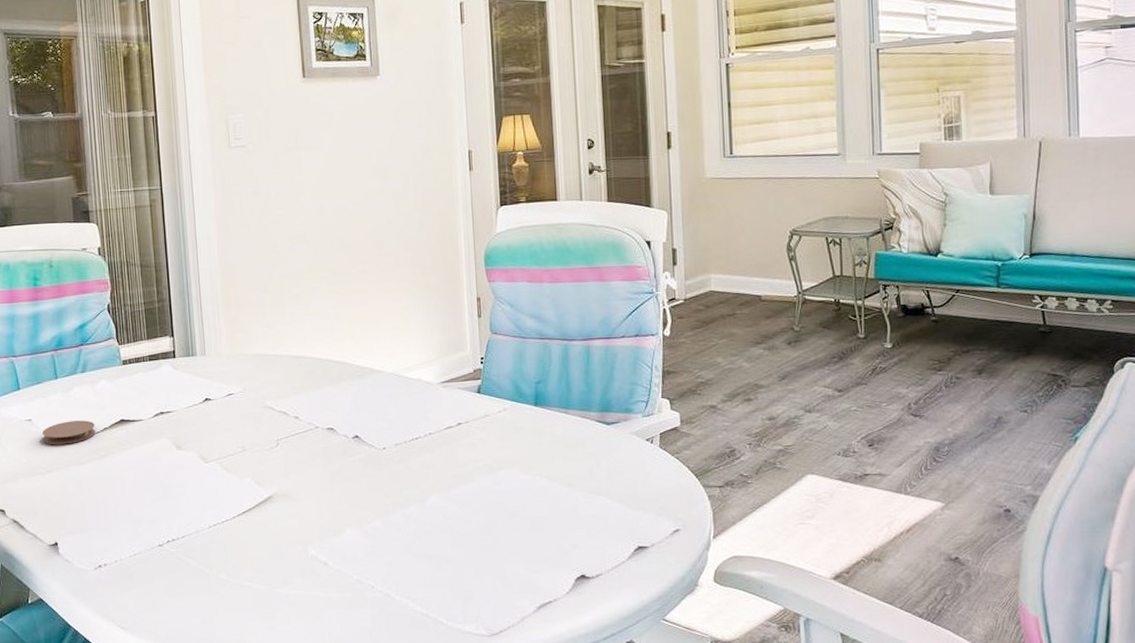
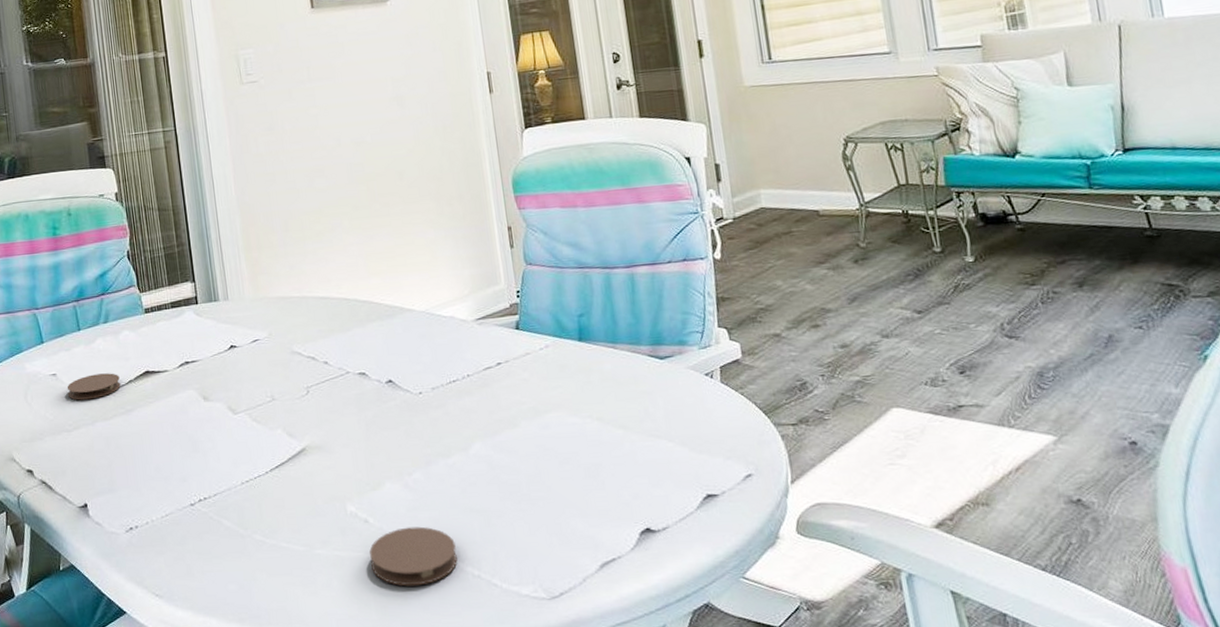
coaster: none [327,569,408,623] -> present [369,526,458,586]

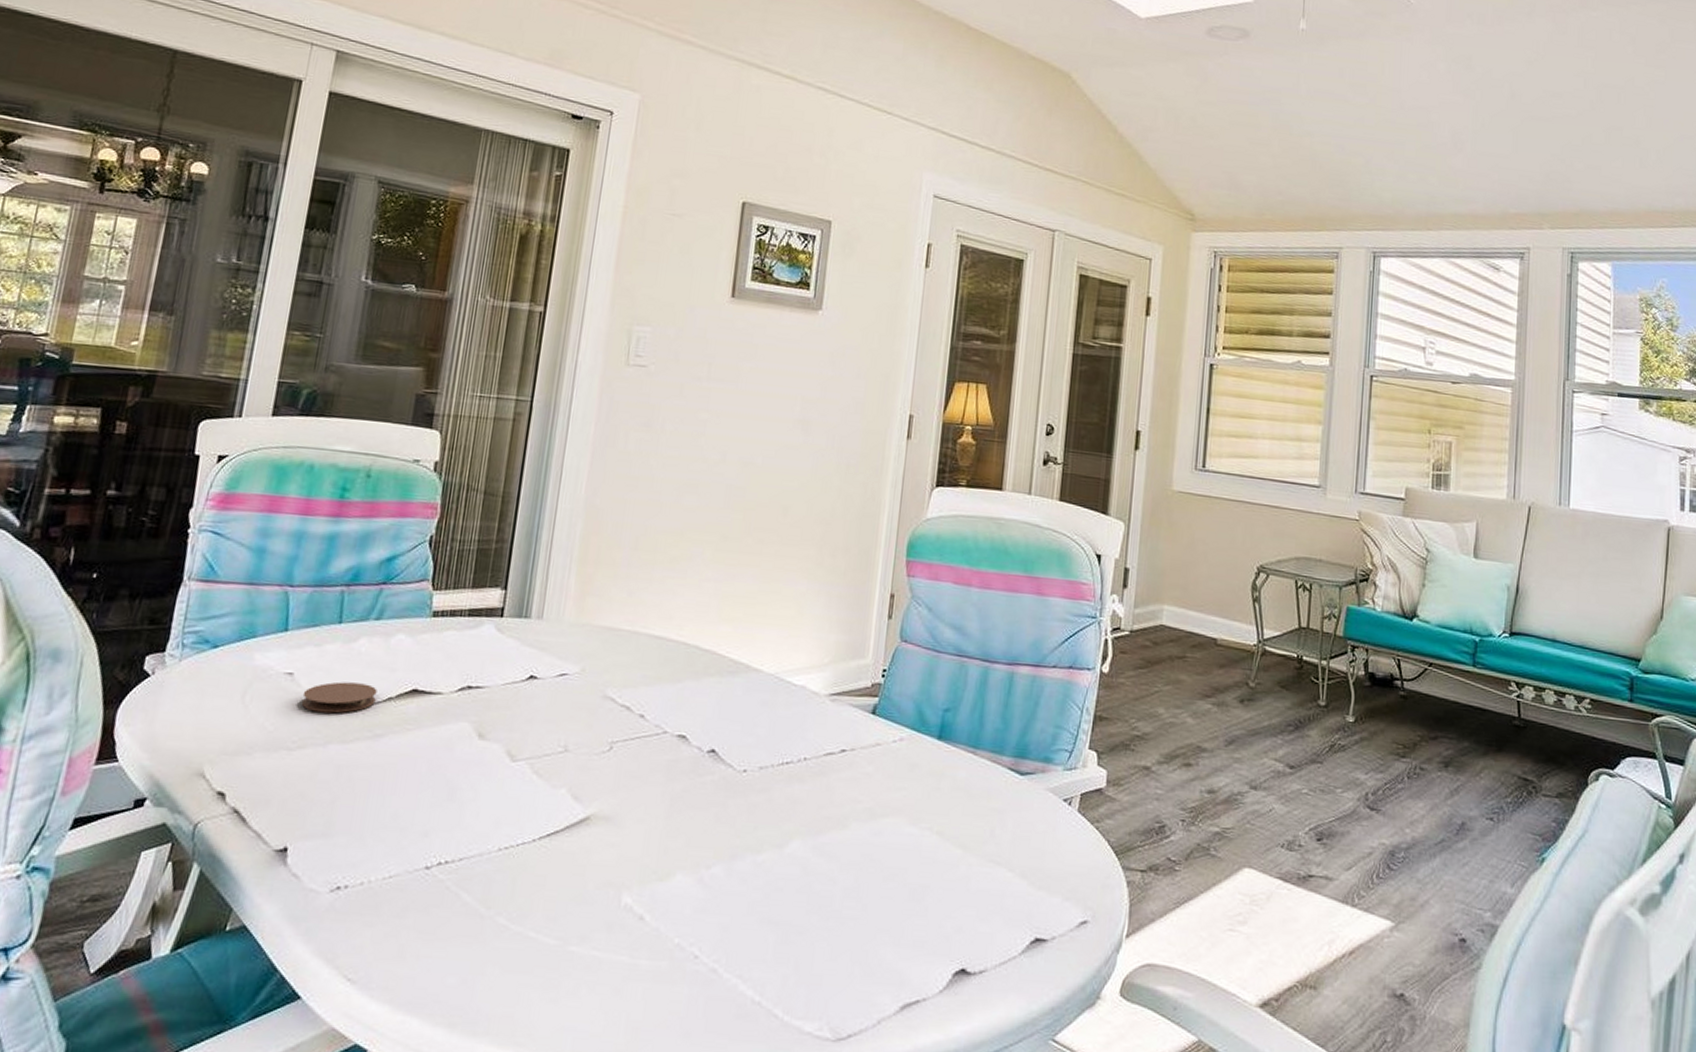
coaster: present [369,526,458,586] -> none [633,931,741,1007]

